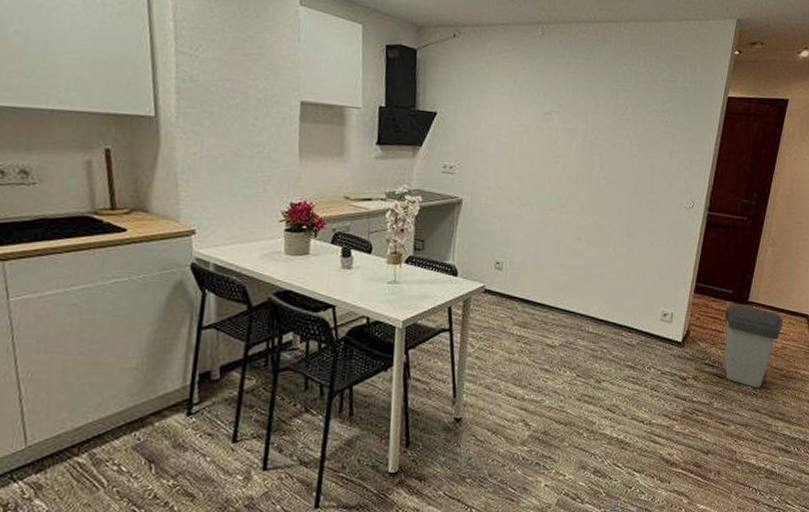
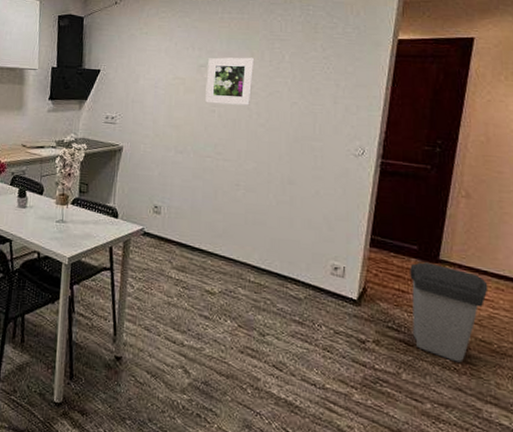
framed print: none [550,105,600,157] -> present [205,57,255,106]

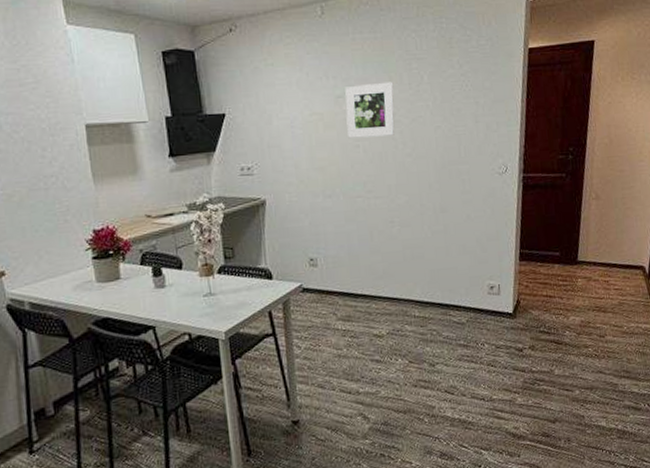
trash can: present [410,262,488,363] -> none [554,265,618,350]

